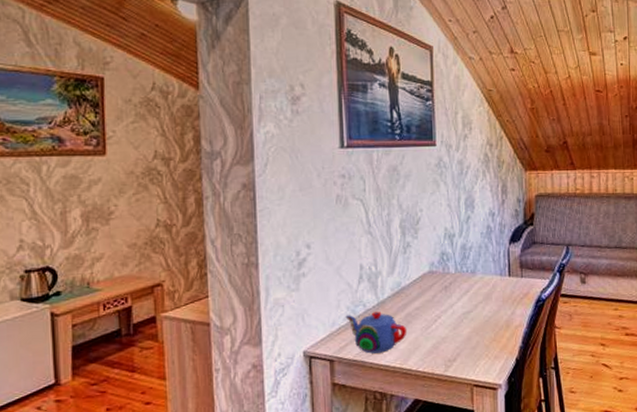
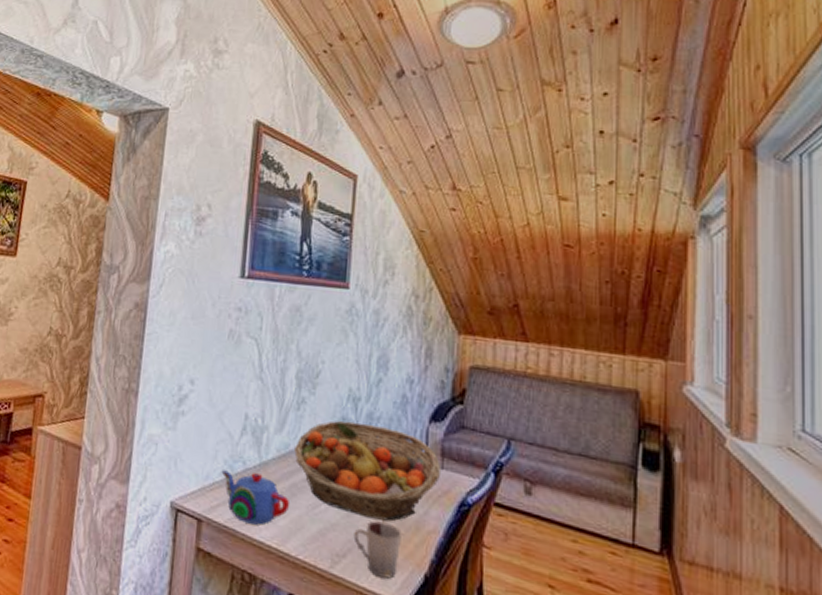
fruit basket: none [406,253,521,327] -> present [294,421,441,521]
cup: none [460,327,497,369] -> present [353,521,402,579]

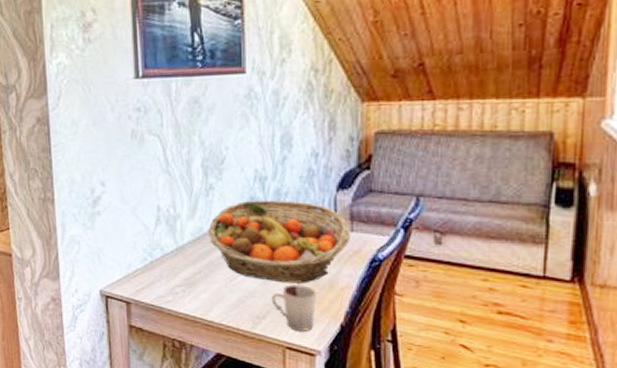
teapot: present [221,470,290,525] -> none [142,257,209,301]

